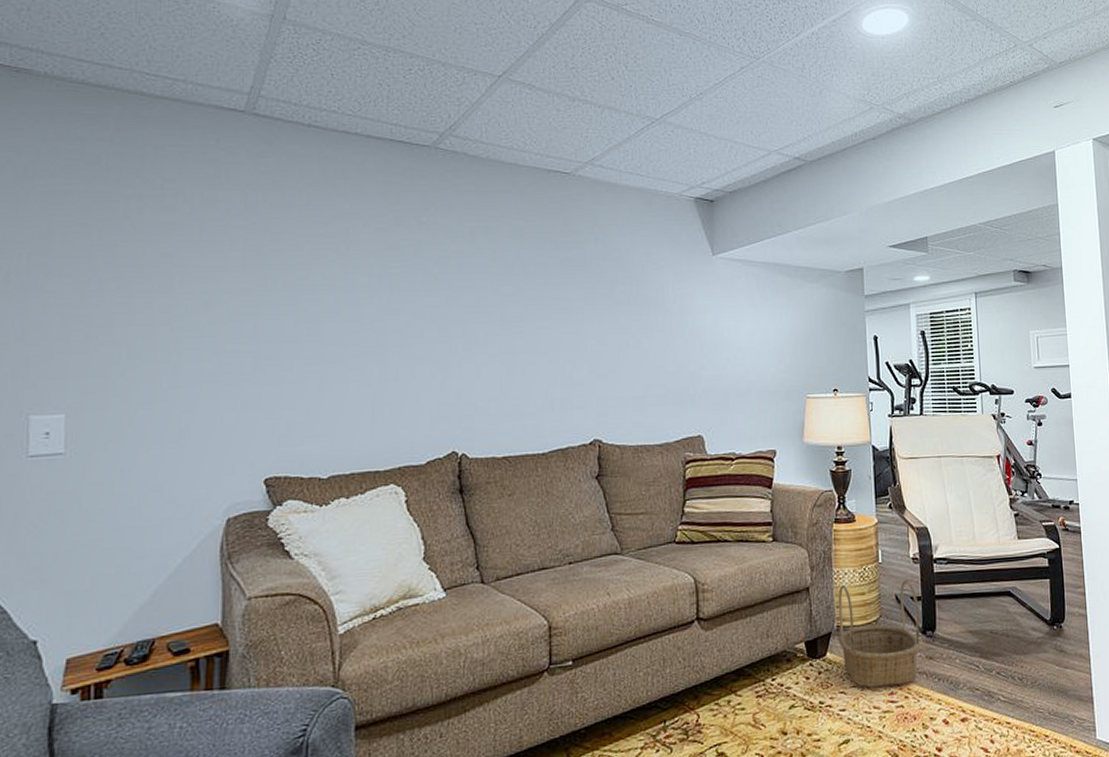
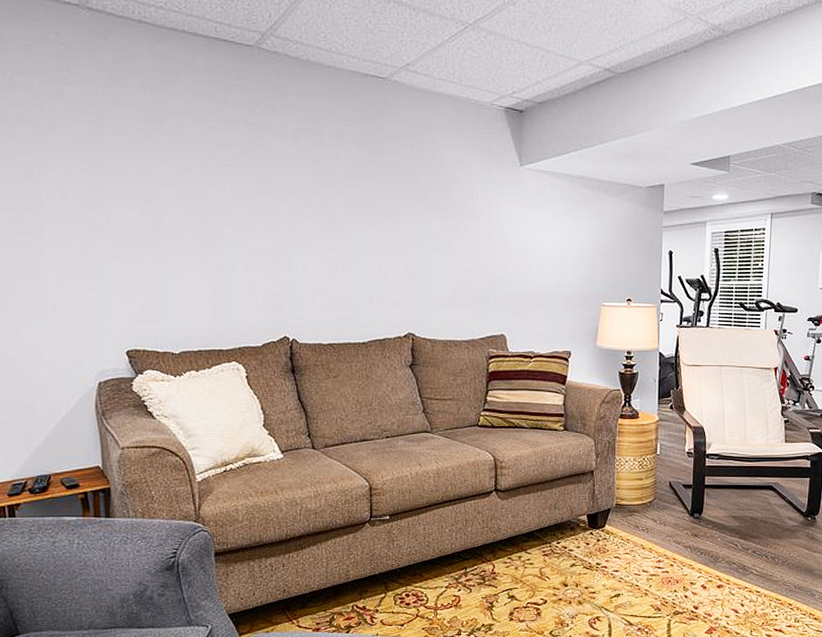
basket: present [838,580,921,688] -> none [616,471,690,555]

